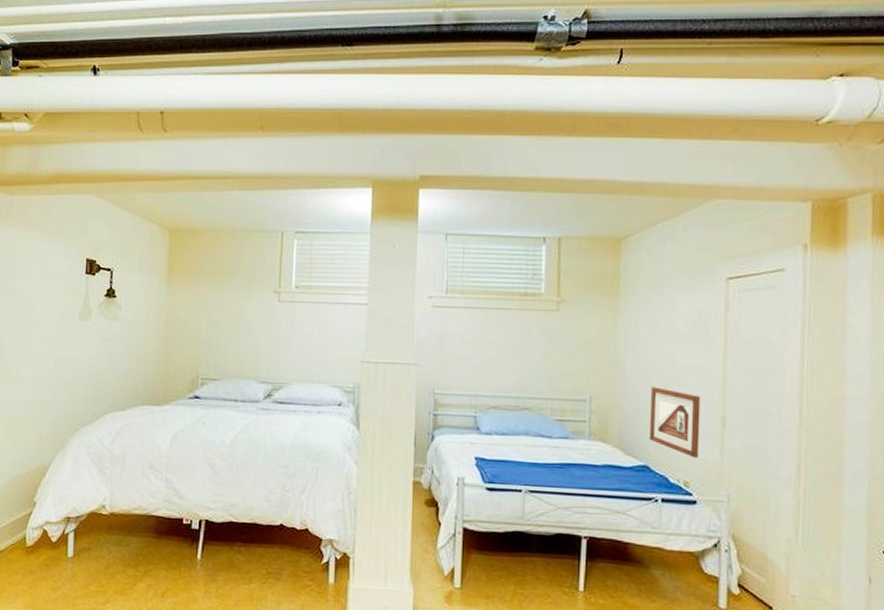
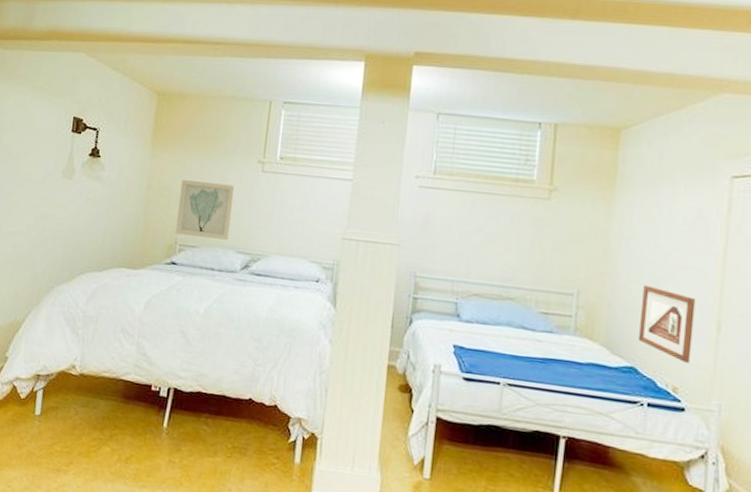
wall art: none [197,315,253,371] -> present [175,180,235,240]

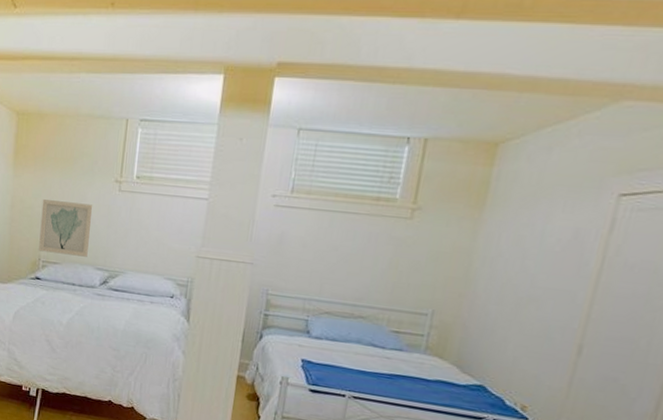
picture frame: present [639,285,696,363] -> none [491,307,559,384]

